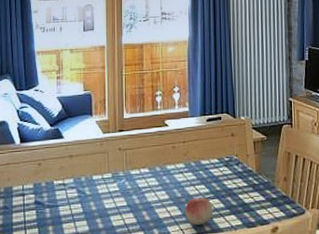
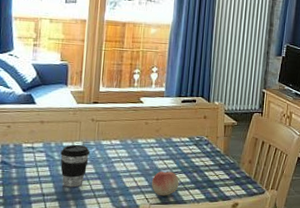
coffee cup: none [91,177,120,224] -> present [60,145,90,188]

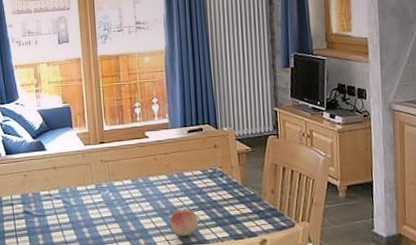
coffee cup: present [60,145,90,188] -> none [76,188,104,233]

